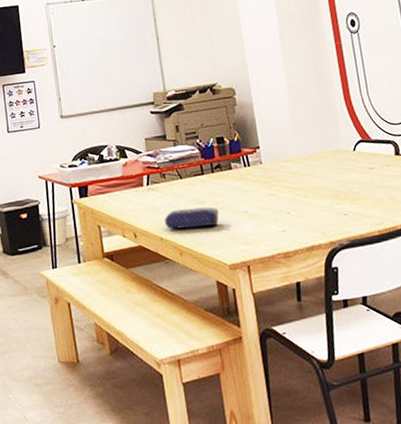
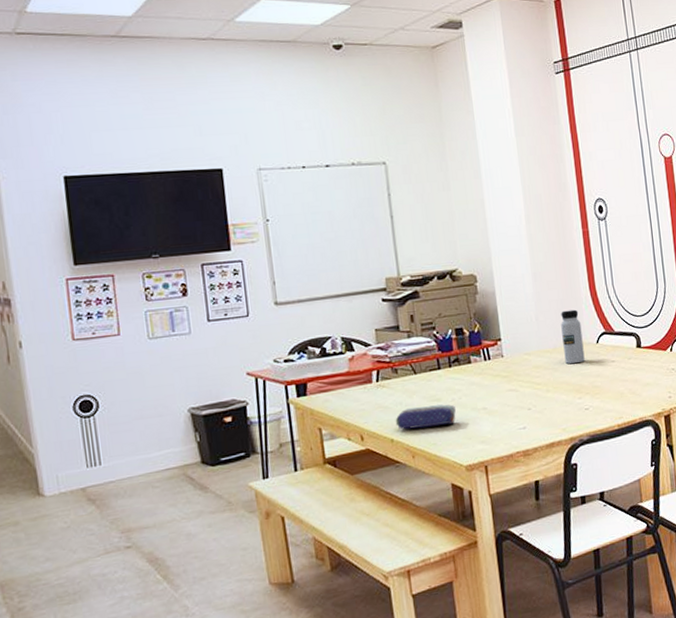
water bottle: none [316,118,343,171] -> present [561,309,585,364]

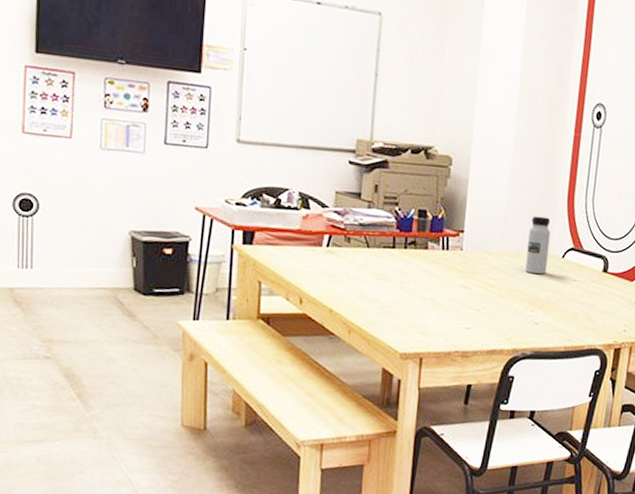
pencil case: present [395,404,456,430] -> none [338,281,402,308]

